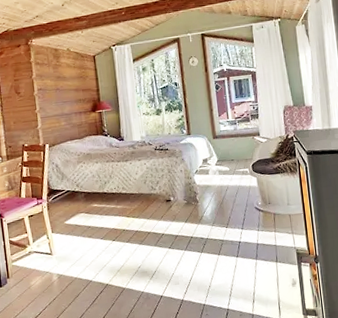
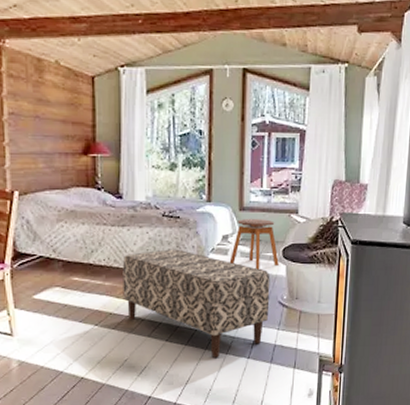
bench: none [129,174,248,259] -> present [122,249,270,358]
stool: none [211,143,251,183] -> present [229,218,279,270]

